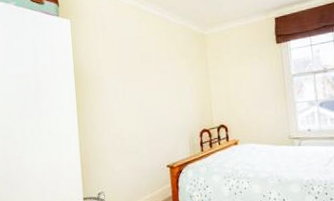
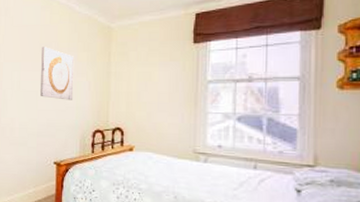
wall art: none [142,57,178,106] -> present [40,47,75,100]

